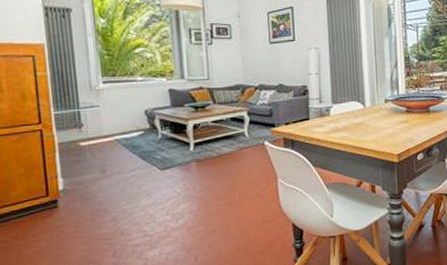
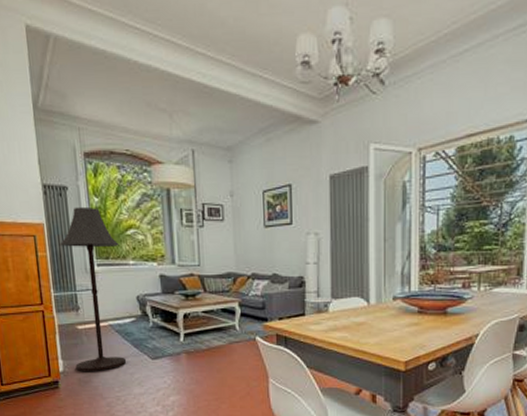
floor lamp: none [62,27,134,188] -> present [60,206,127,371]

